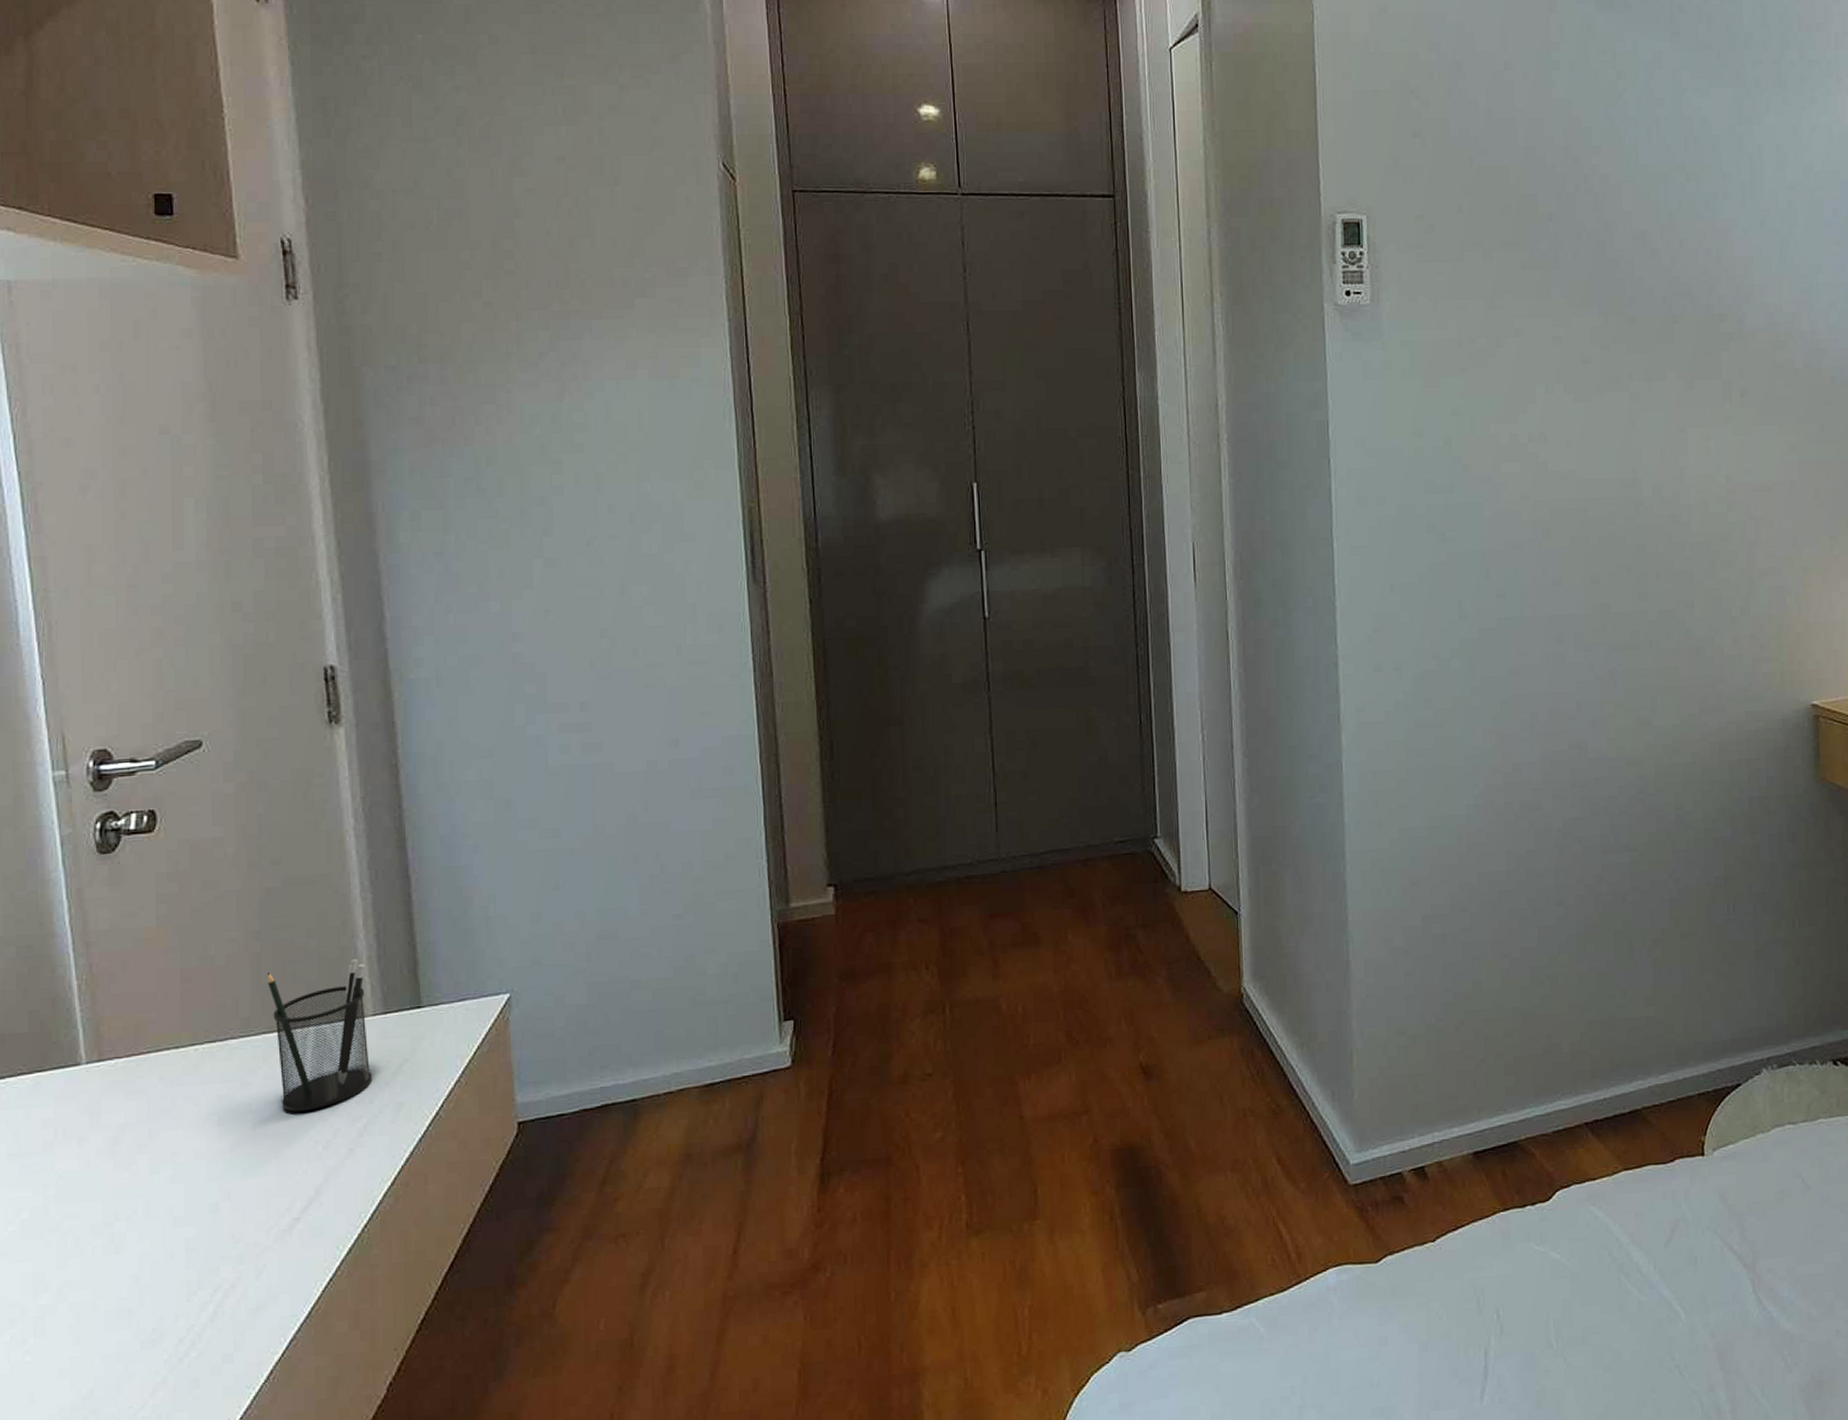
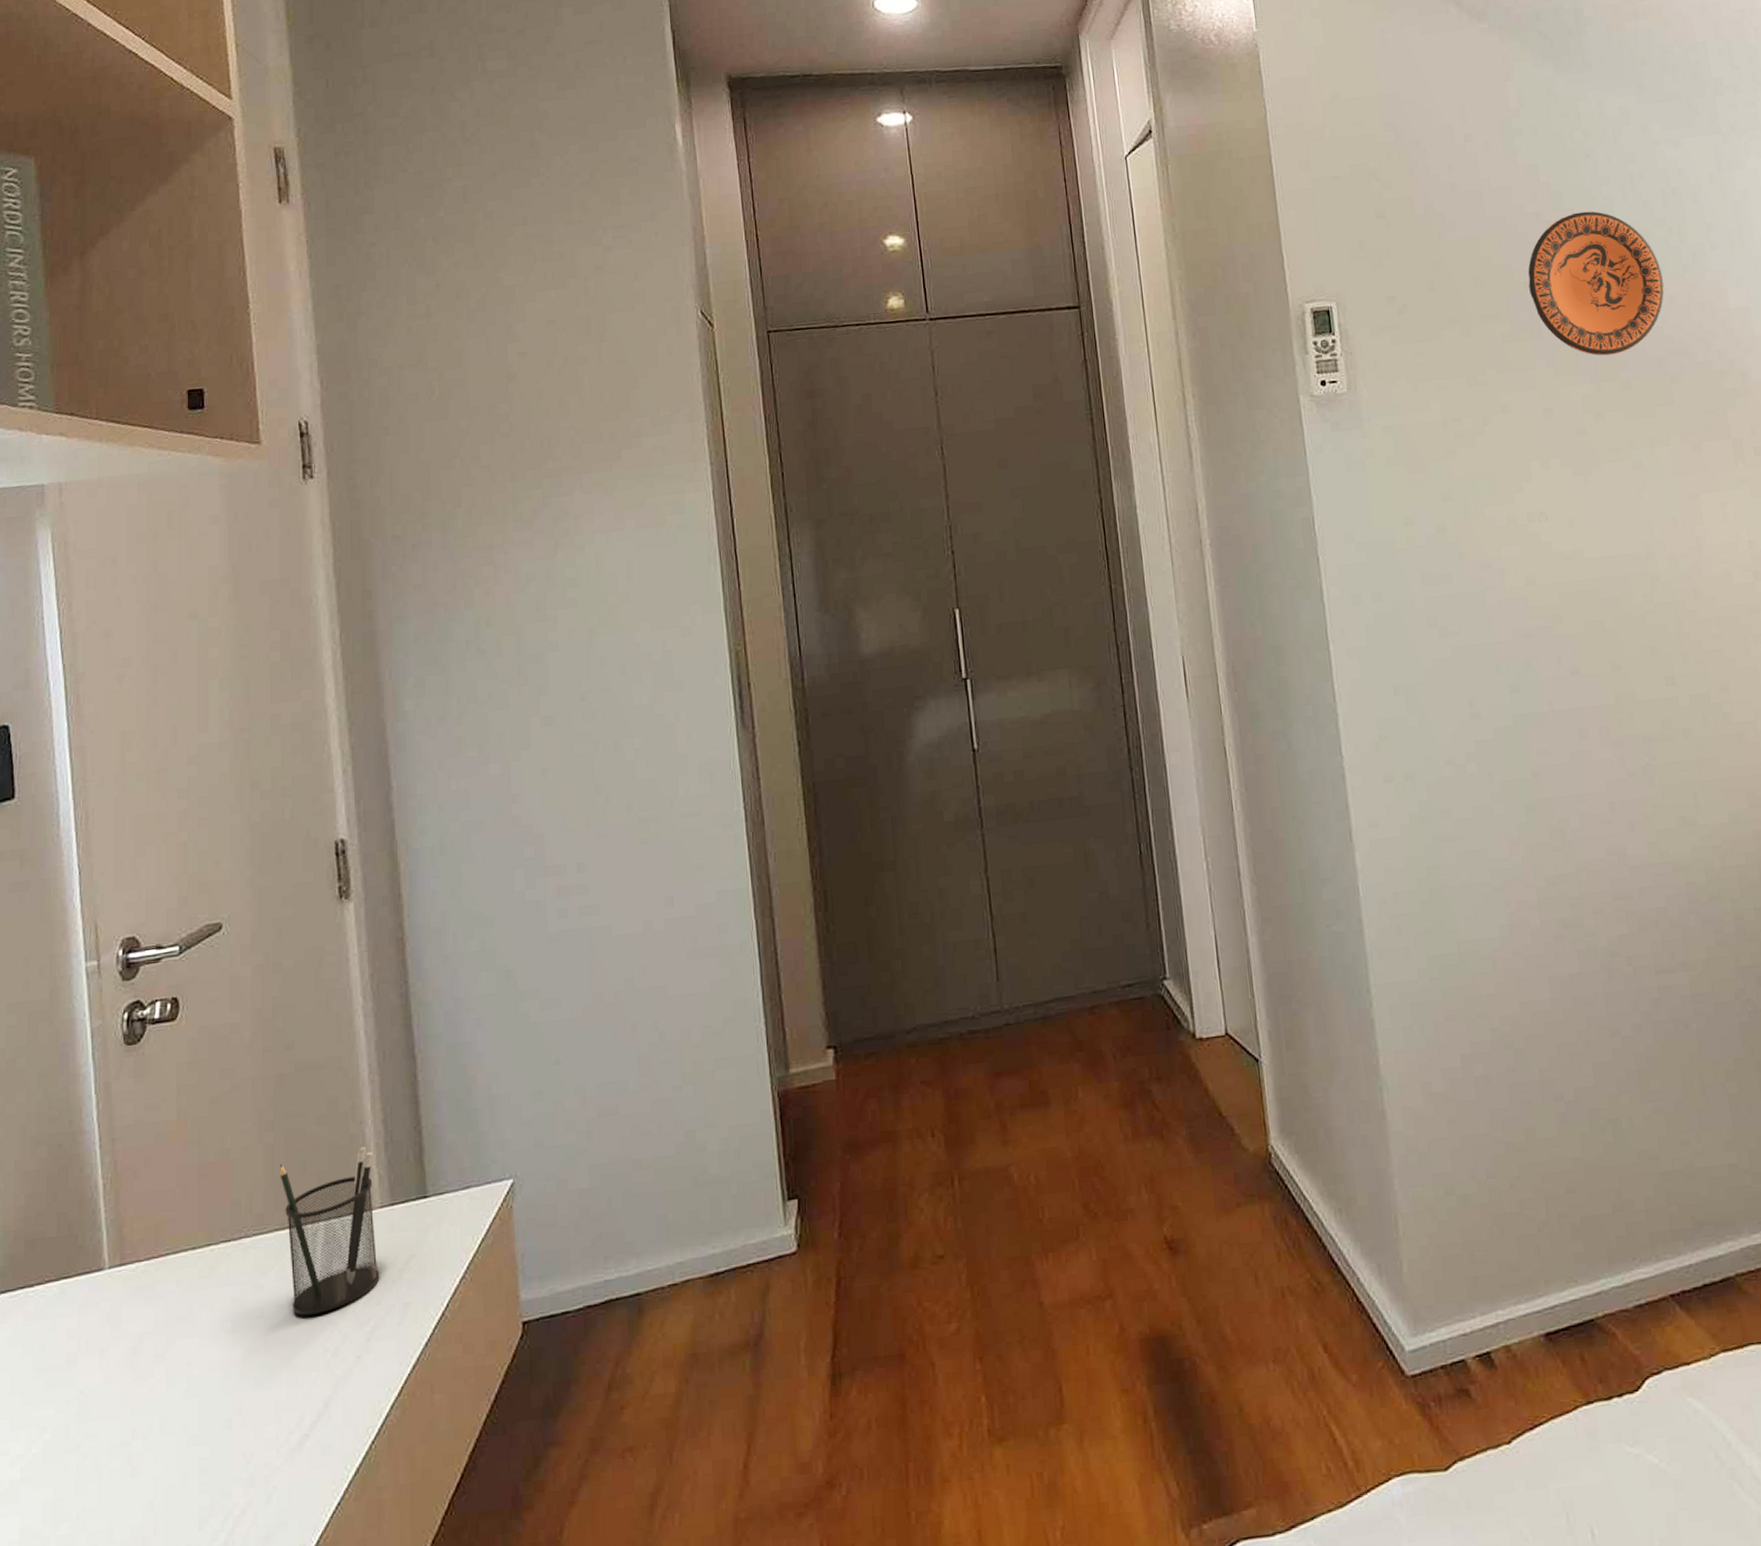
decorative plate: none [1551,150,1676,291] -> present [1528,211,1664,356]

